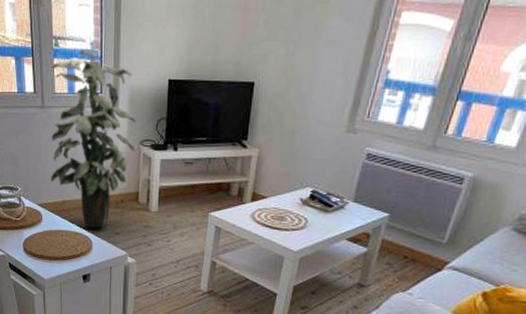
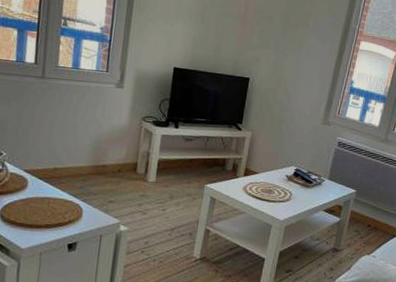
indoor plant: present [51,49,137,229] -> none [42,32,141,197]

